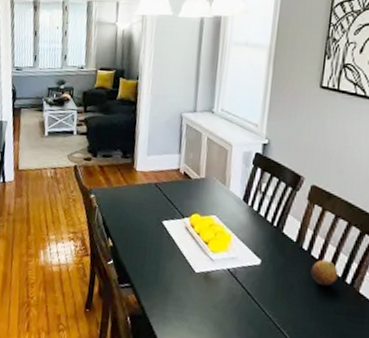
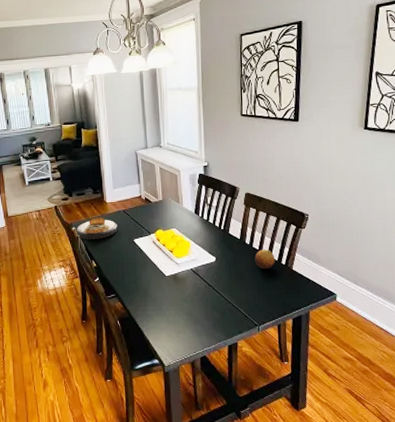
plate: none [94,186,145,214] -> present [76,217,117,239]

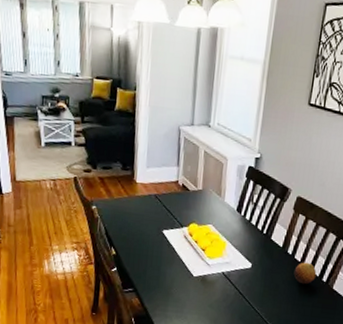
plate: present [76,217,117,239] -> none [96,198,146,224]

